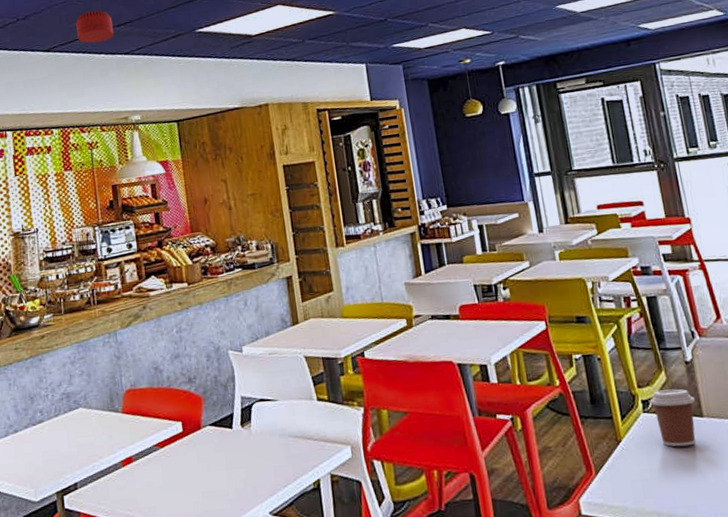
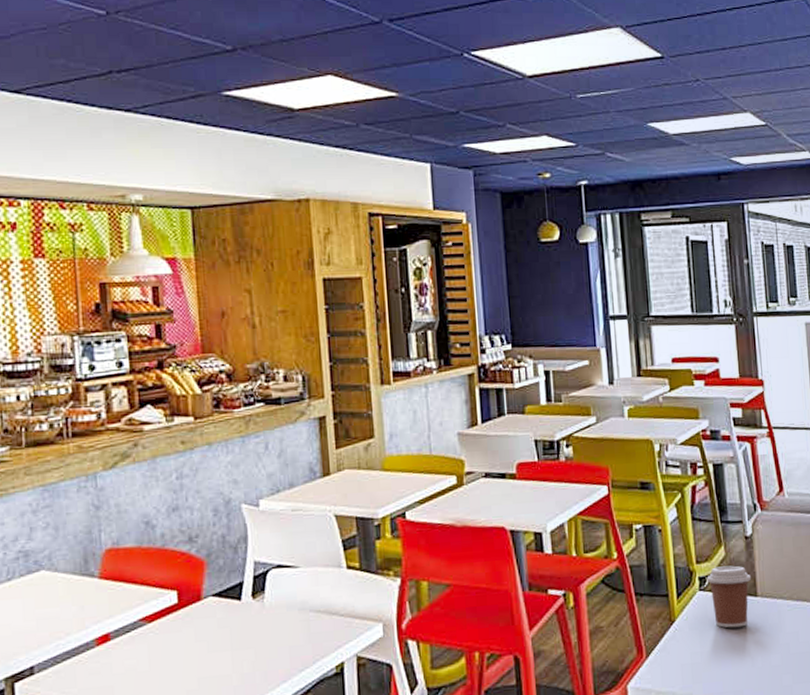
smoke detector: present [76,10,114,43] -> none [59,47,112,90]

